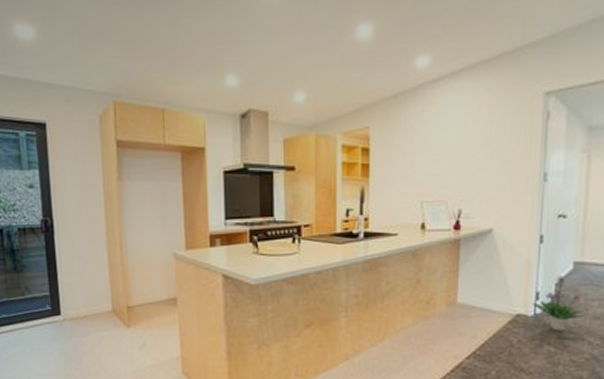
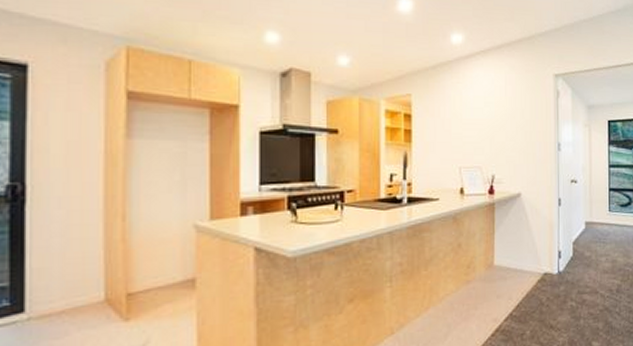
potted plant: present [533,275,585,331] -> none [556,234,597,287]

